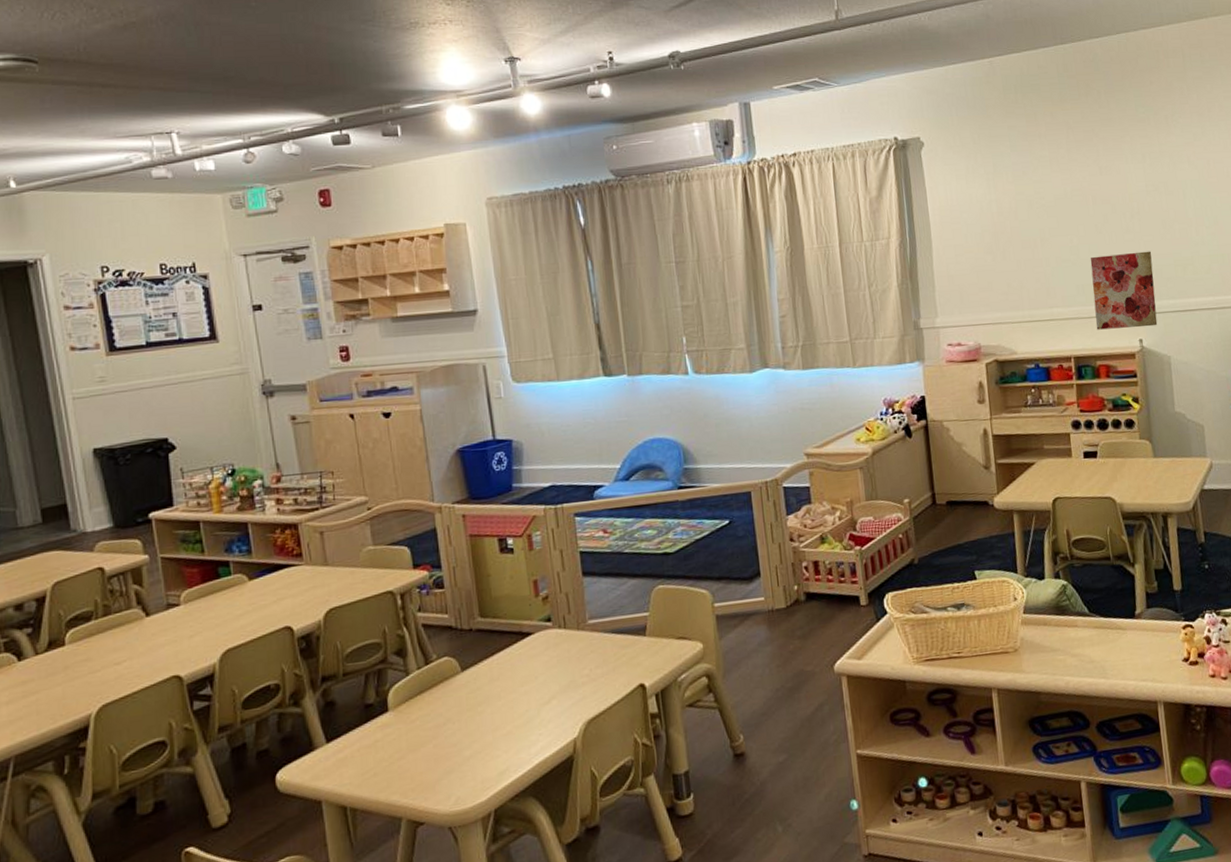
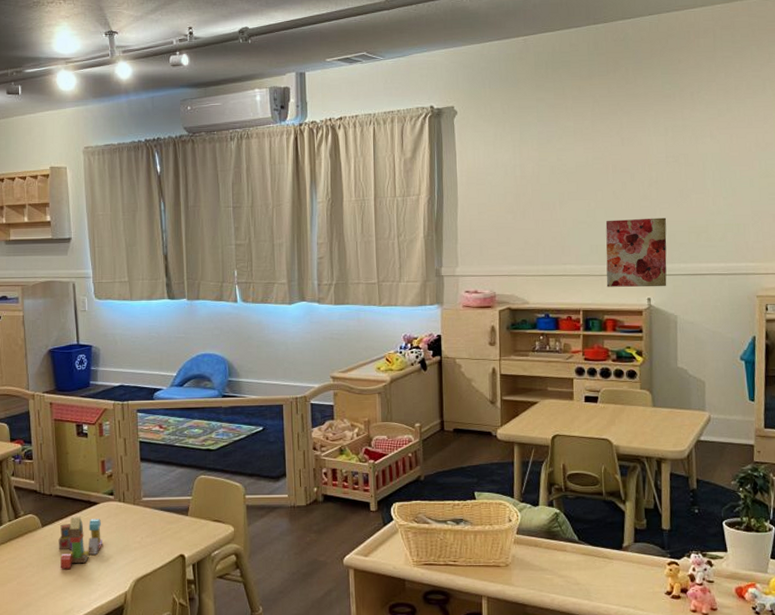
toy blocks: none [484,652,541,721] -> present [58,517,102,569]

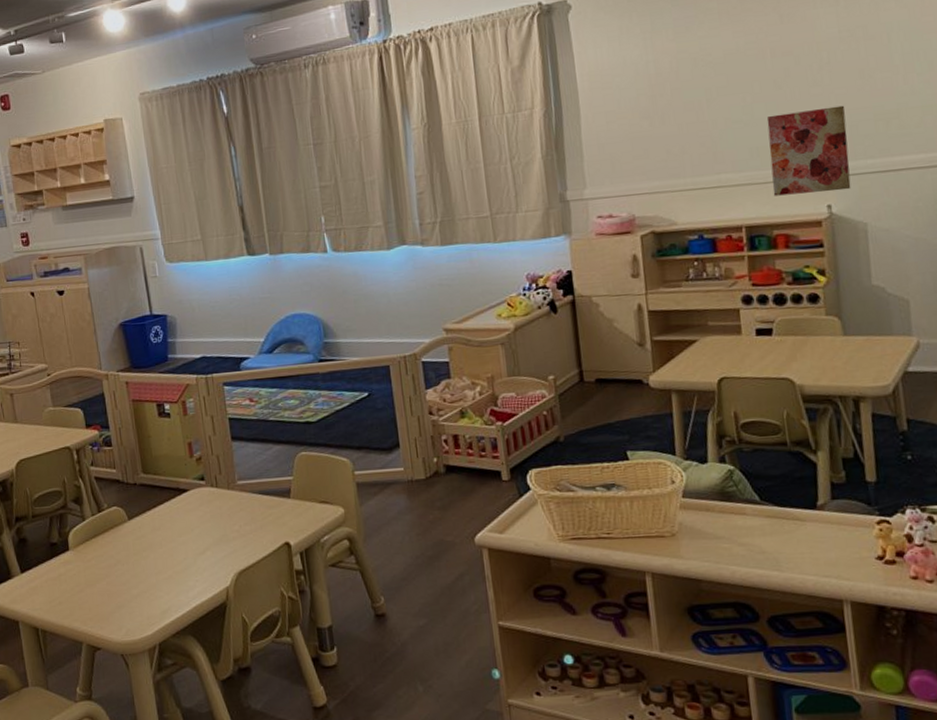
toy blocks: present [58,517,102,569] -> none [147,506,197,565]

